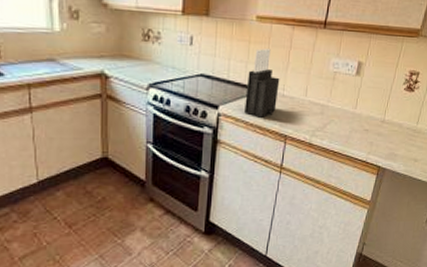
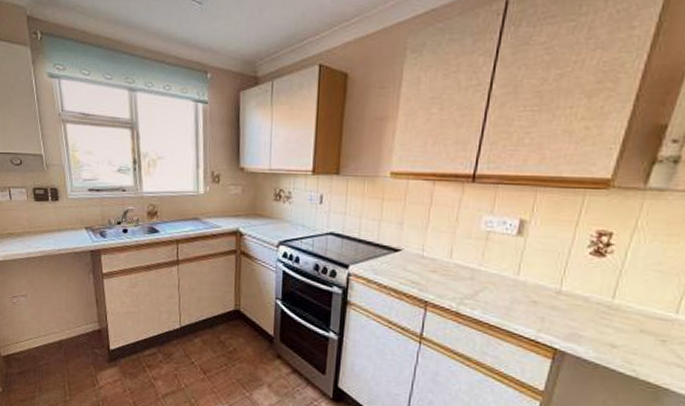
knife block: present [244,48,280,118] -> none [377,206,418,280]

